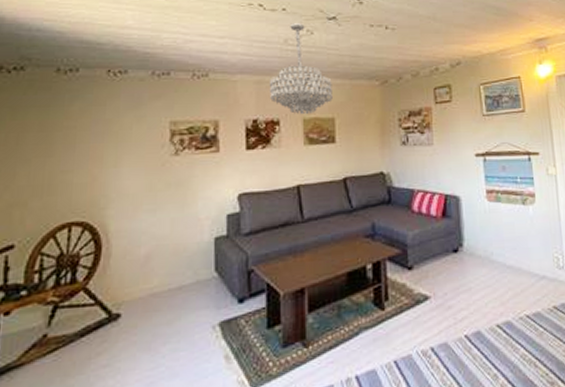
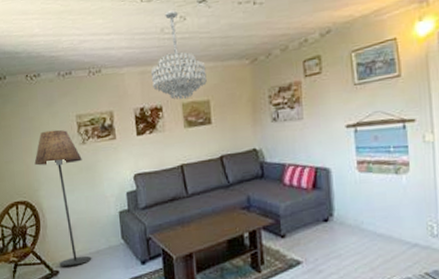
floor lamp: none [104,136,172,308] -> present [34,129,92,266]

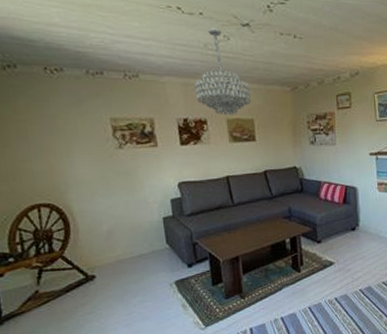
floor lamp: present [34,129,92,266] -> none [59,131,134,271]

